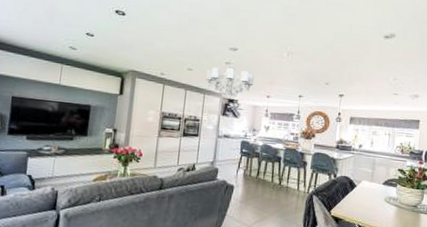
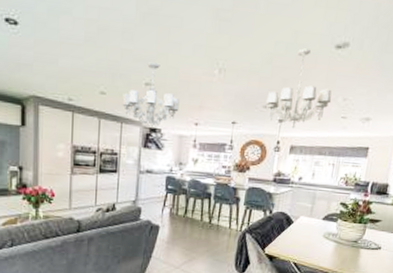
chandelier: none [327,38,383,103] -> present [266,48,332,129]

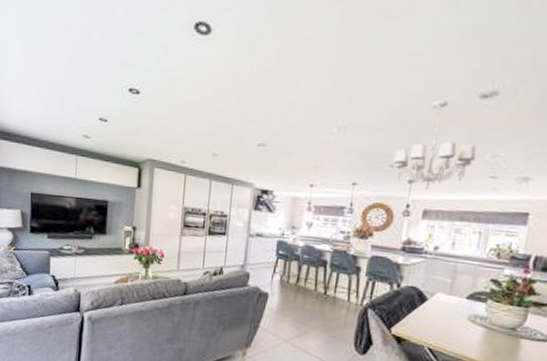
chandelier: present [122,62,180,127] -> none [234,123,294,189]

